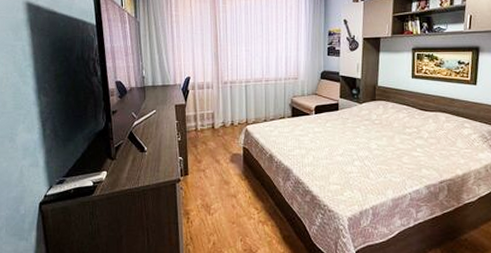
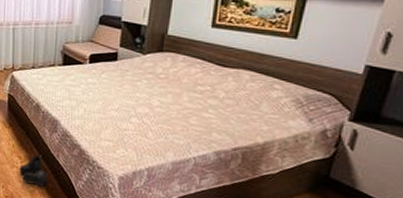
boots: none [256,204,284,235] -> present [19,155,49,187]

